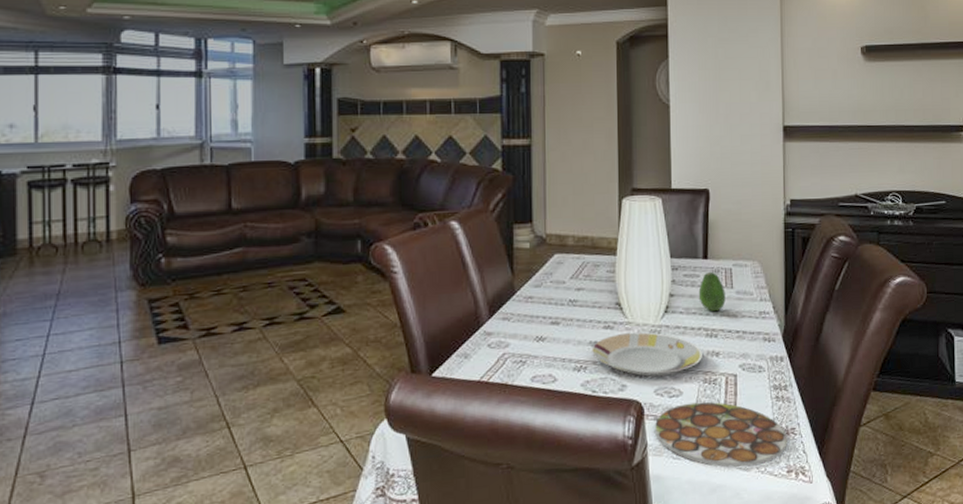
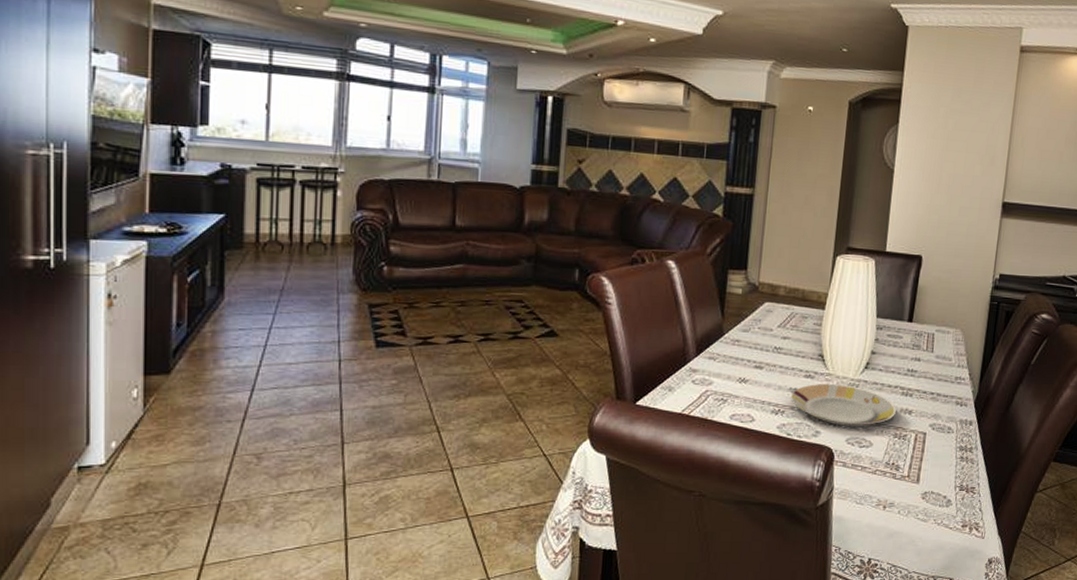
plate: present [655,401,788,468] -> none [842,454,967,518]
fruit: present [698,271,726,312] -> none [899,334,926,373]

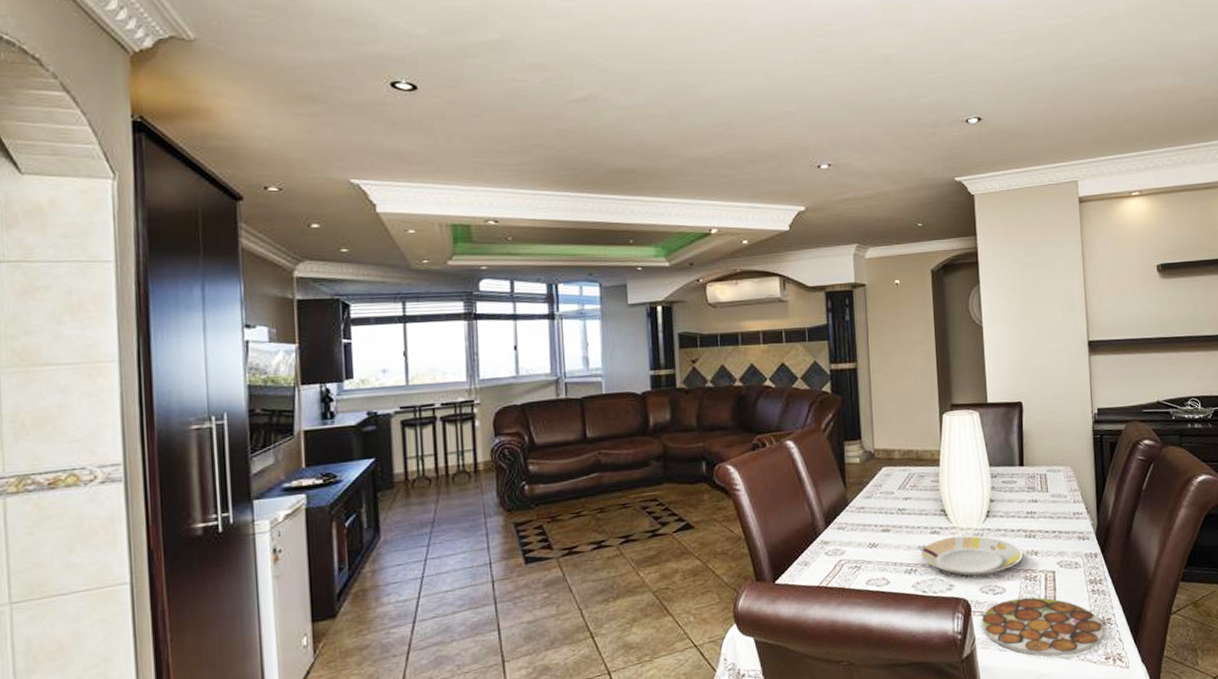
plate: none [842,454,967,518] -> present [982,597,1105,657]

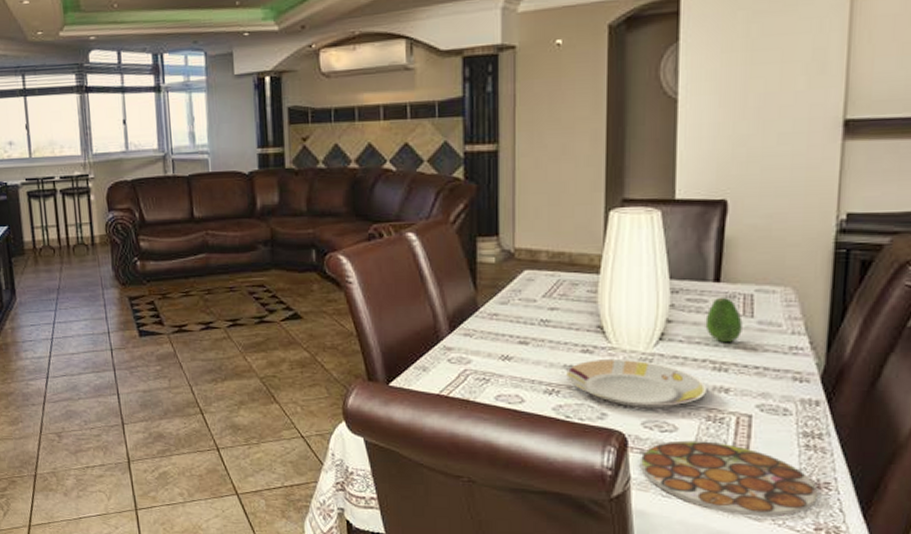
fruit: none [1016,477,1042,515] -> present [705,297,743,343]

